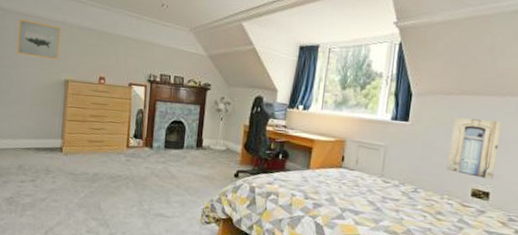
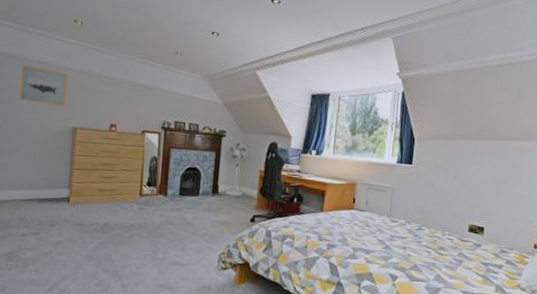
wall art: present [446,117,502,180] -> none [446,160,492,216]

